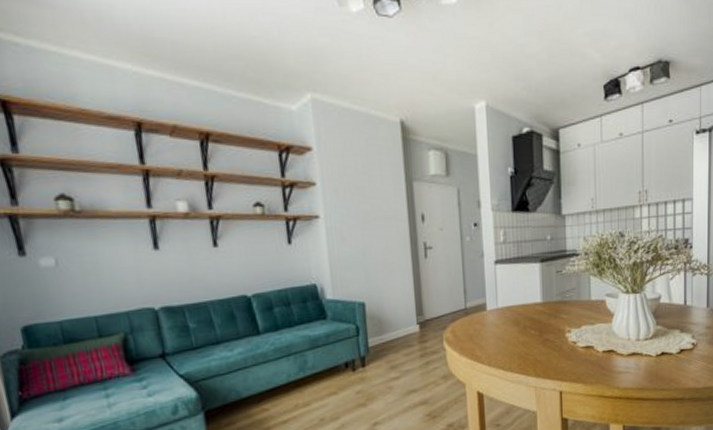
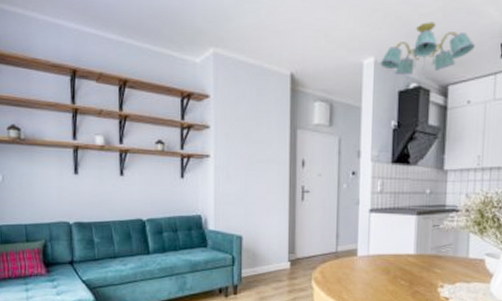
chandelier: none [491,63,580,120] -> present [380,22,475,76]

